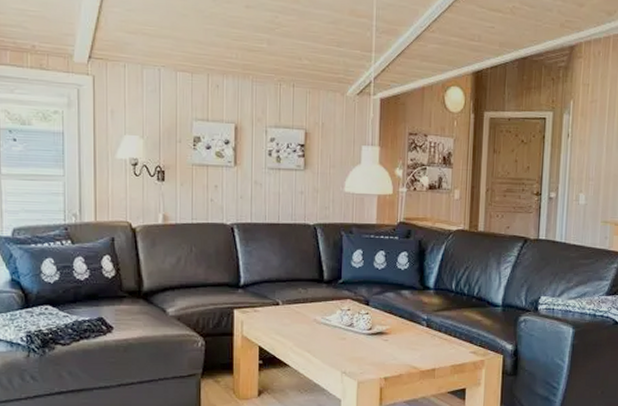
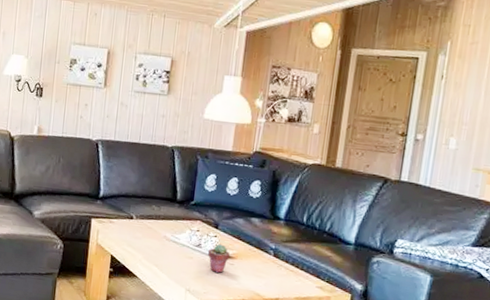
potted succulent: none [360,321,383,351] -> present [207,244,230,273]

